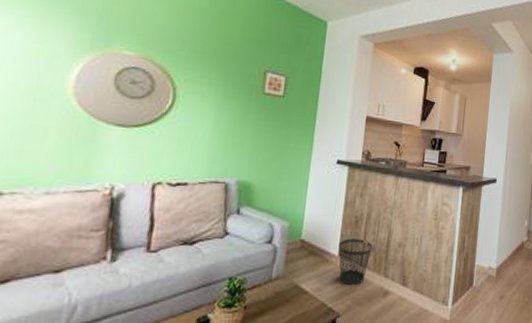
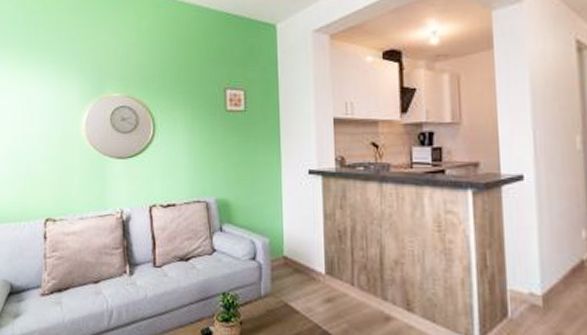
wastebasket: present [338,238,373,286] -> none [324,255,363,308]

